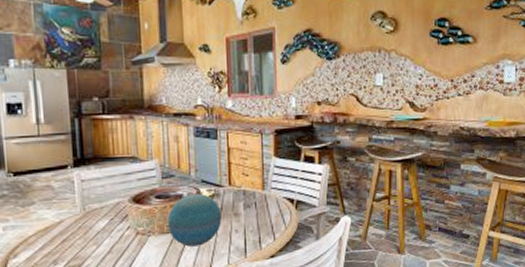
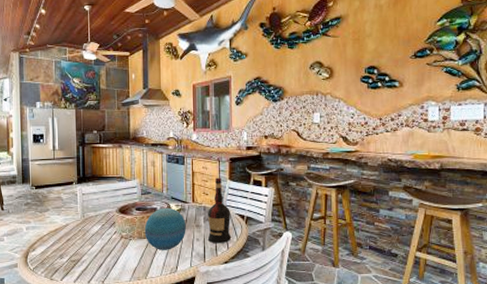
liquor: none [248,154,278,234] -> present [207,177,231,243]

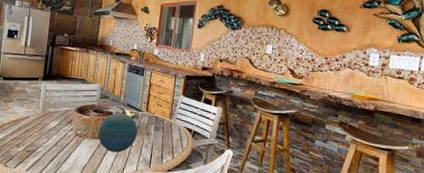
liquor: present [207,177,231,243] -> none [155,91,180,152]

